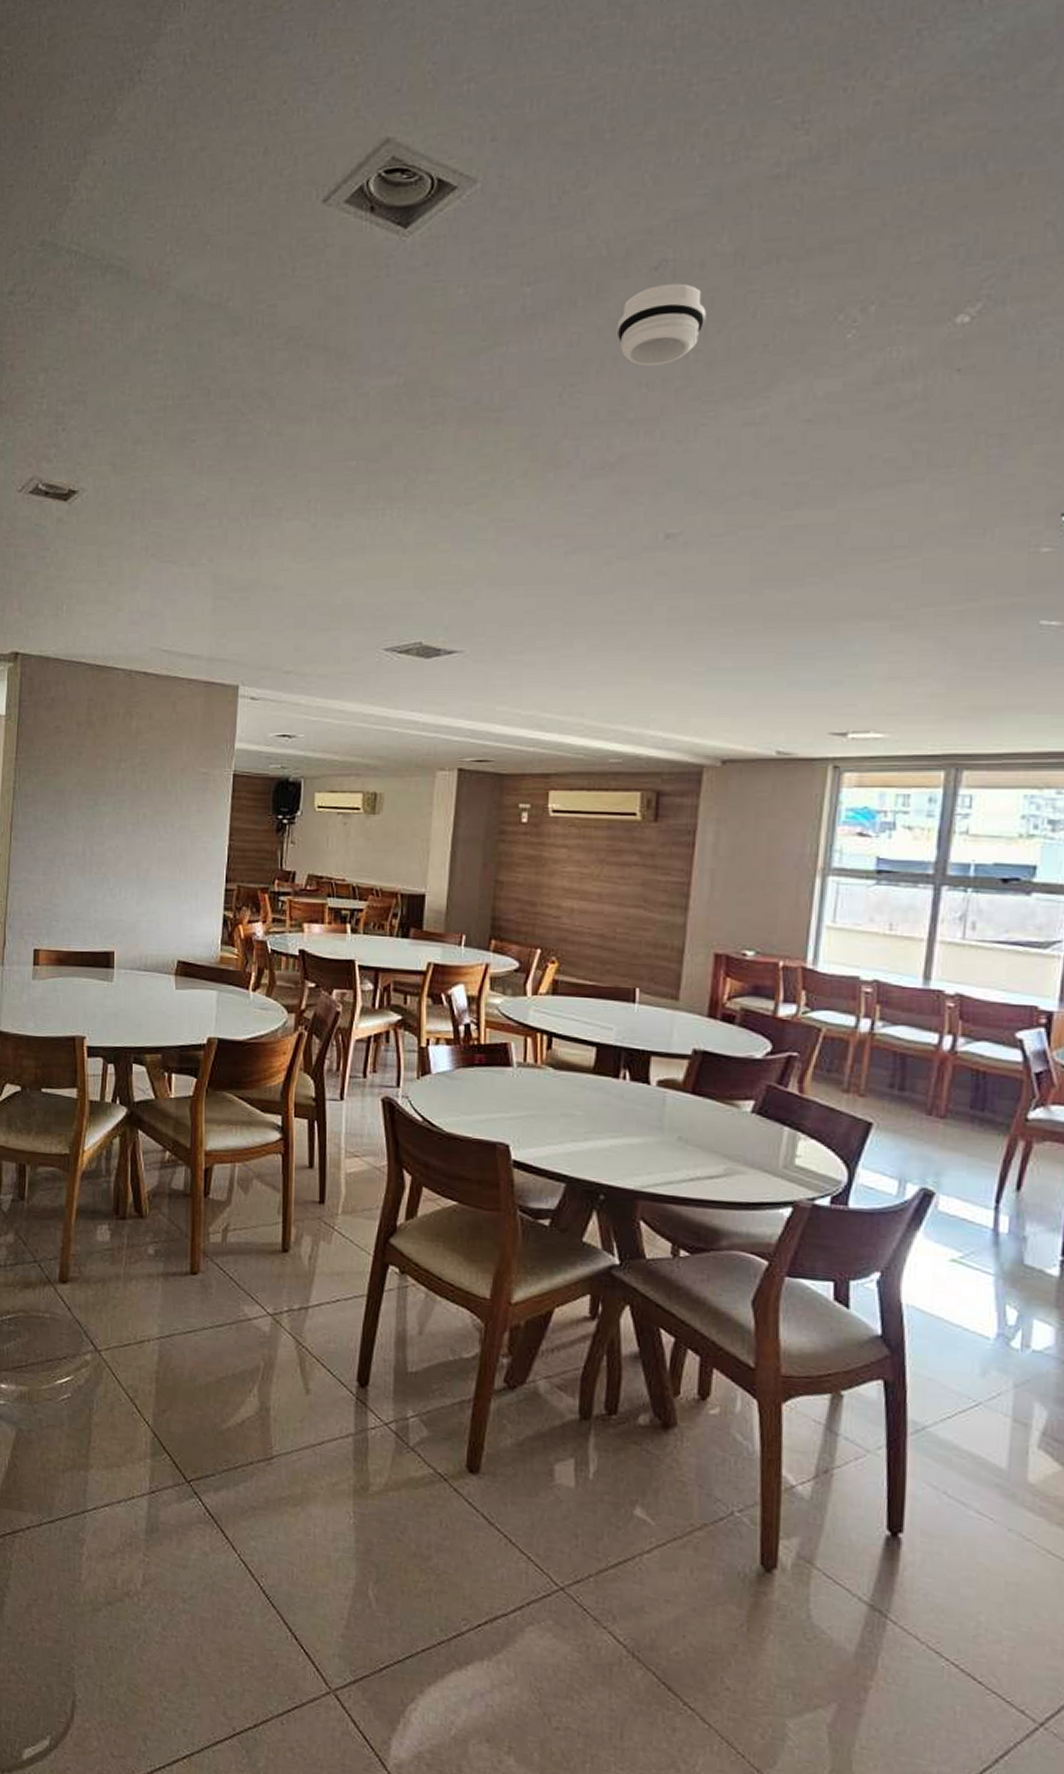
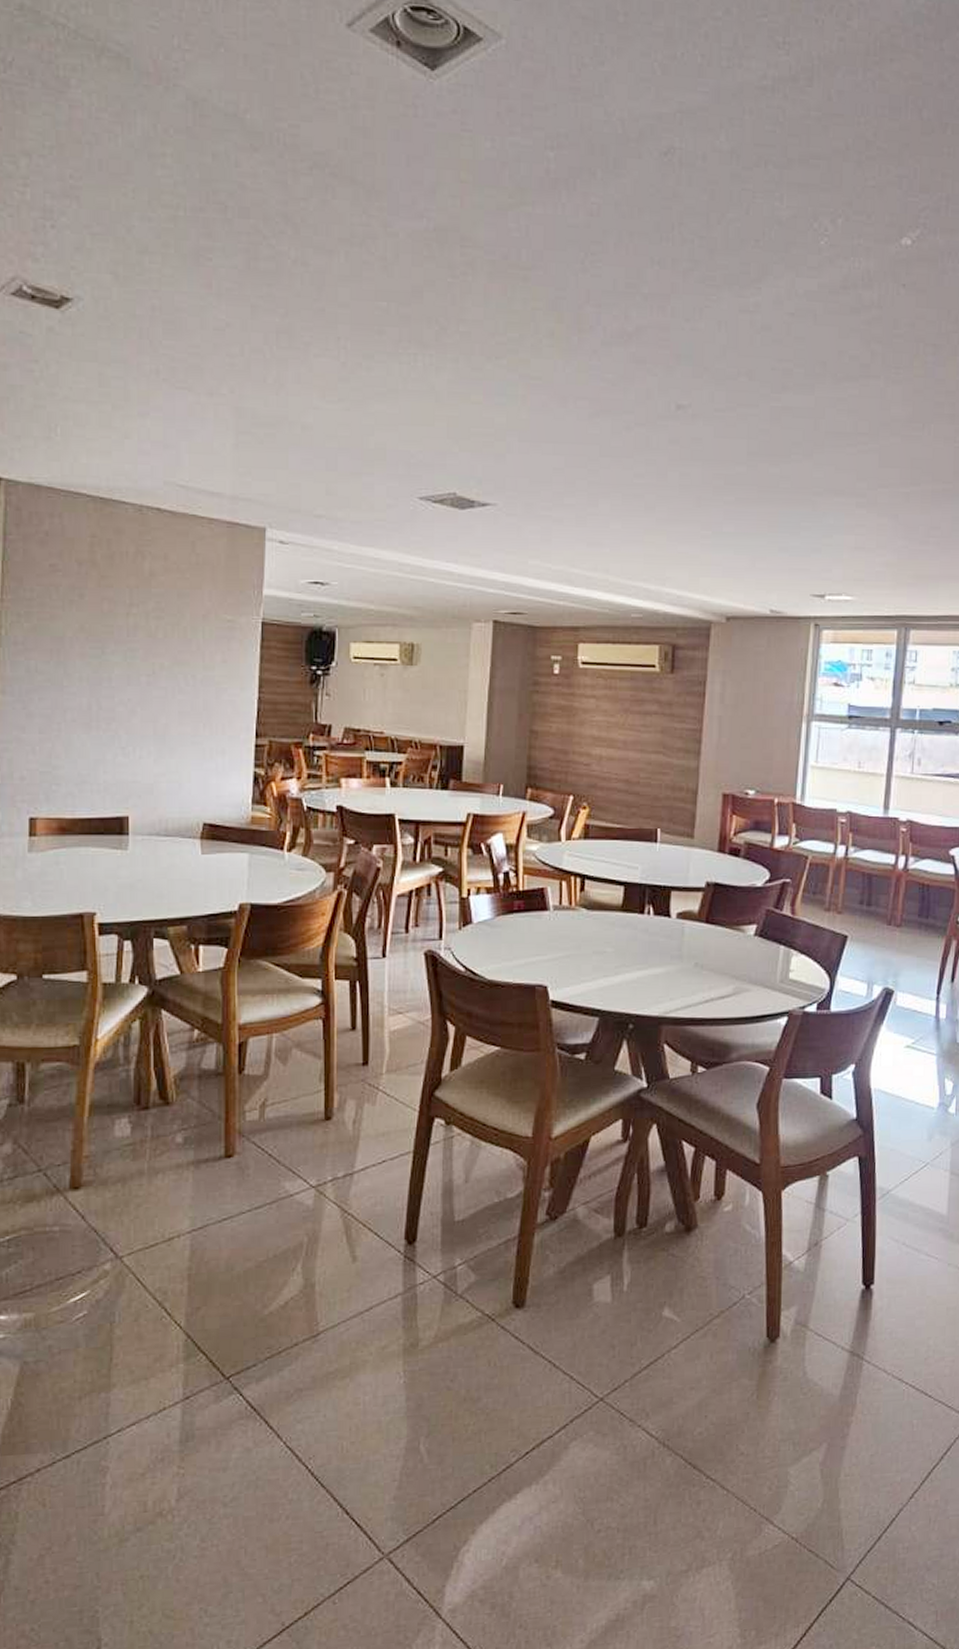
smoke detector: present [616,283,706,367] -> none [632,170,708,246]

